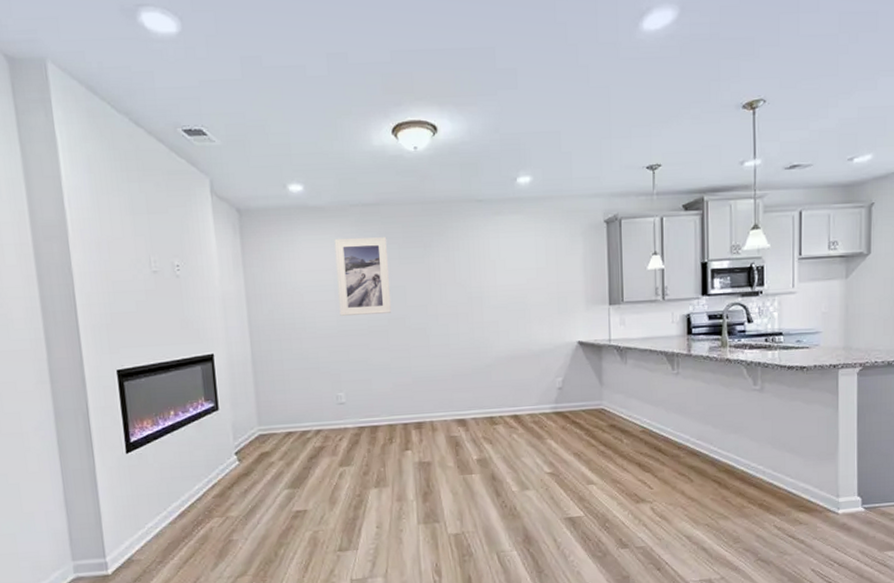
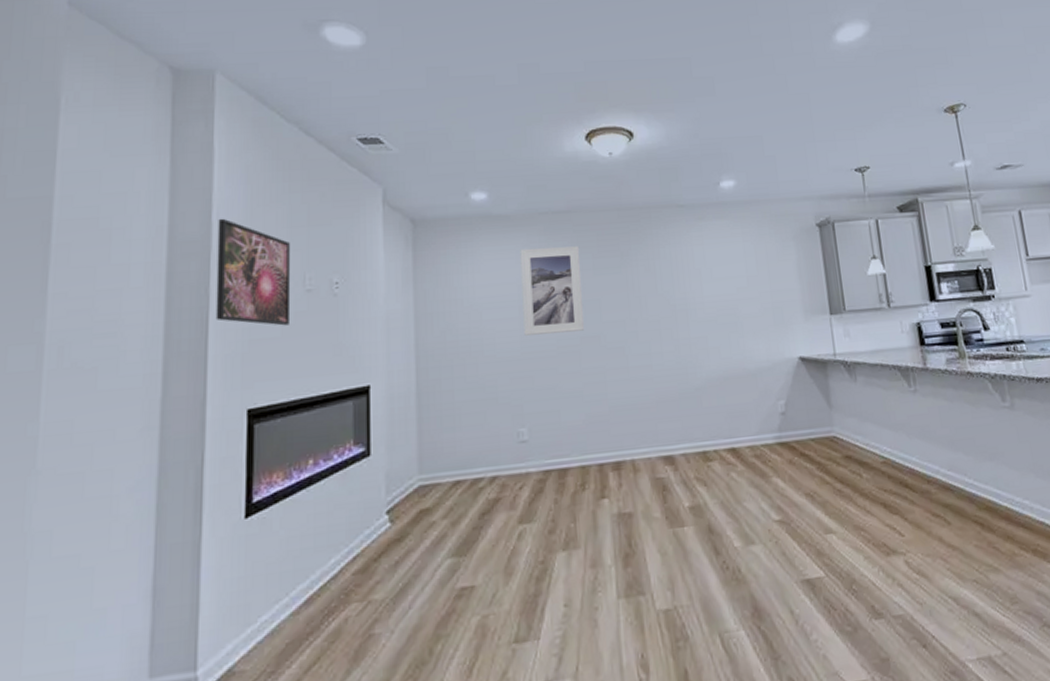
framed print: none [70,205,142,302] -> present [215,218,290,326]

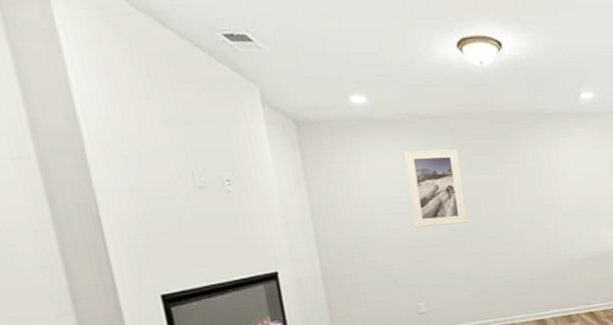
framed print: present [215,218,290,326] -> none [84,113,187,220]

